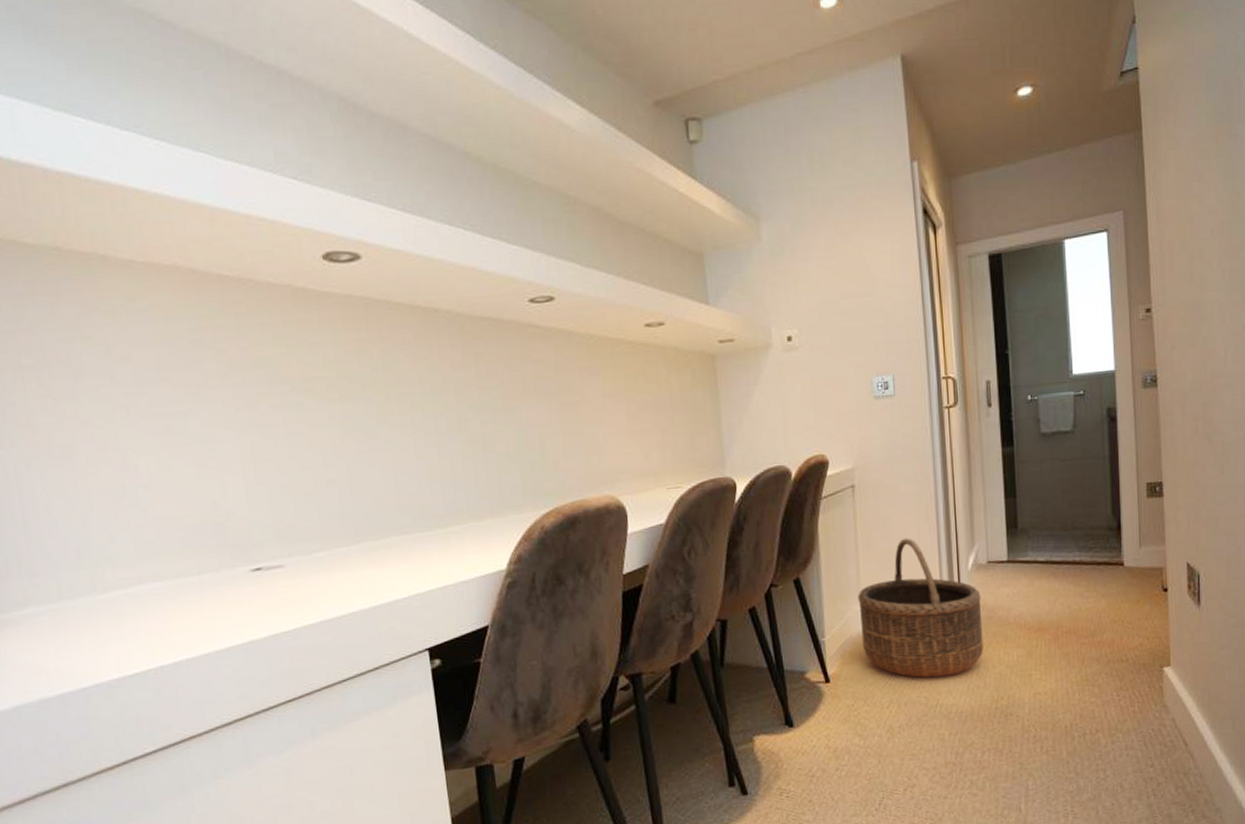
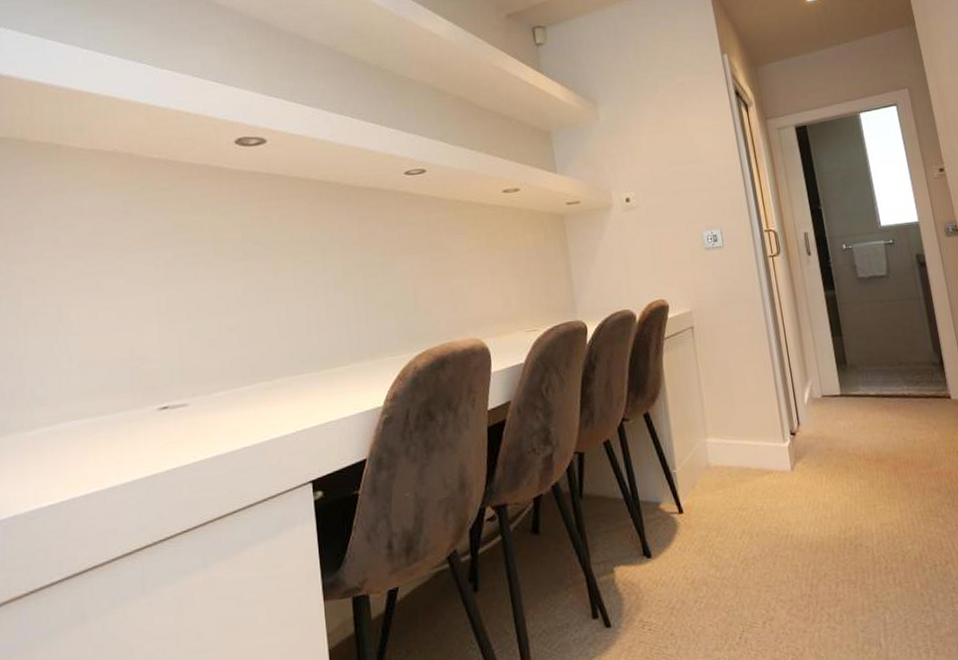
basket: present [858,538,984,678] -> none [704,374,827,509]

